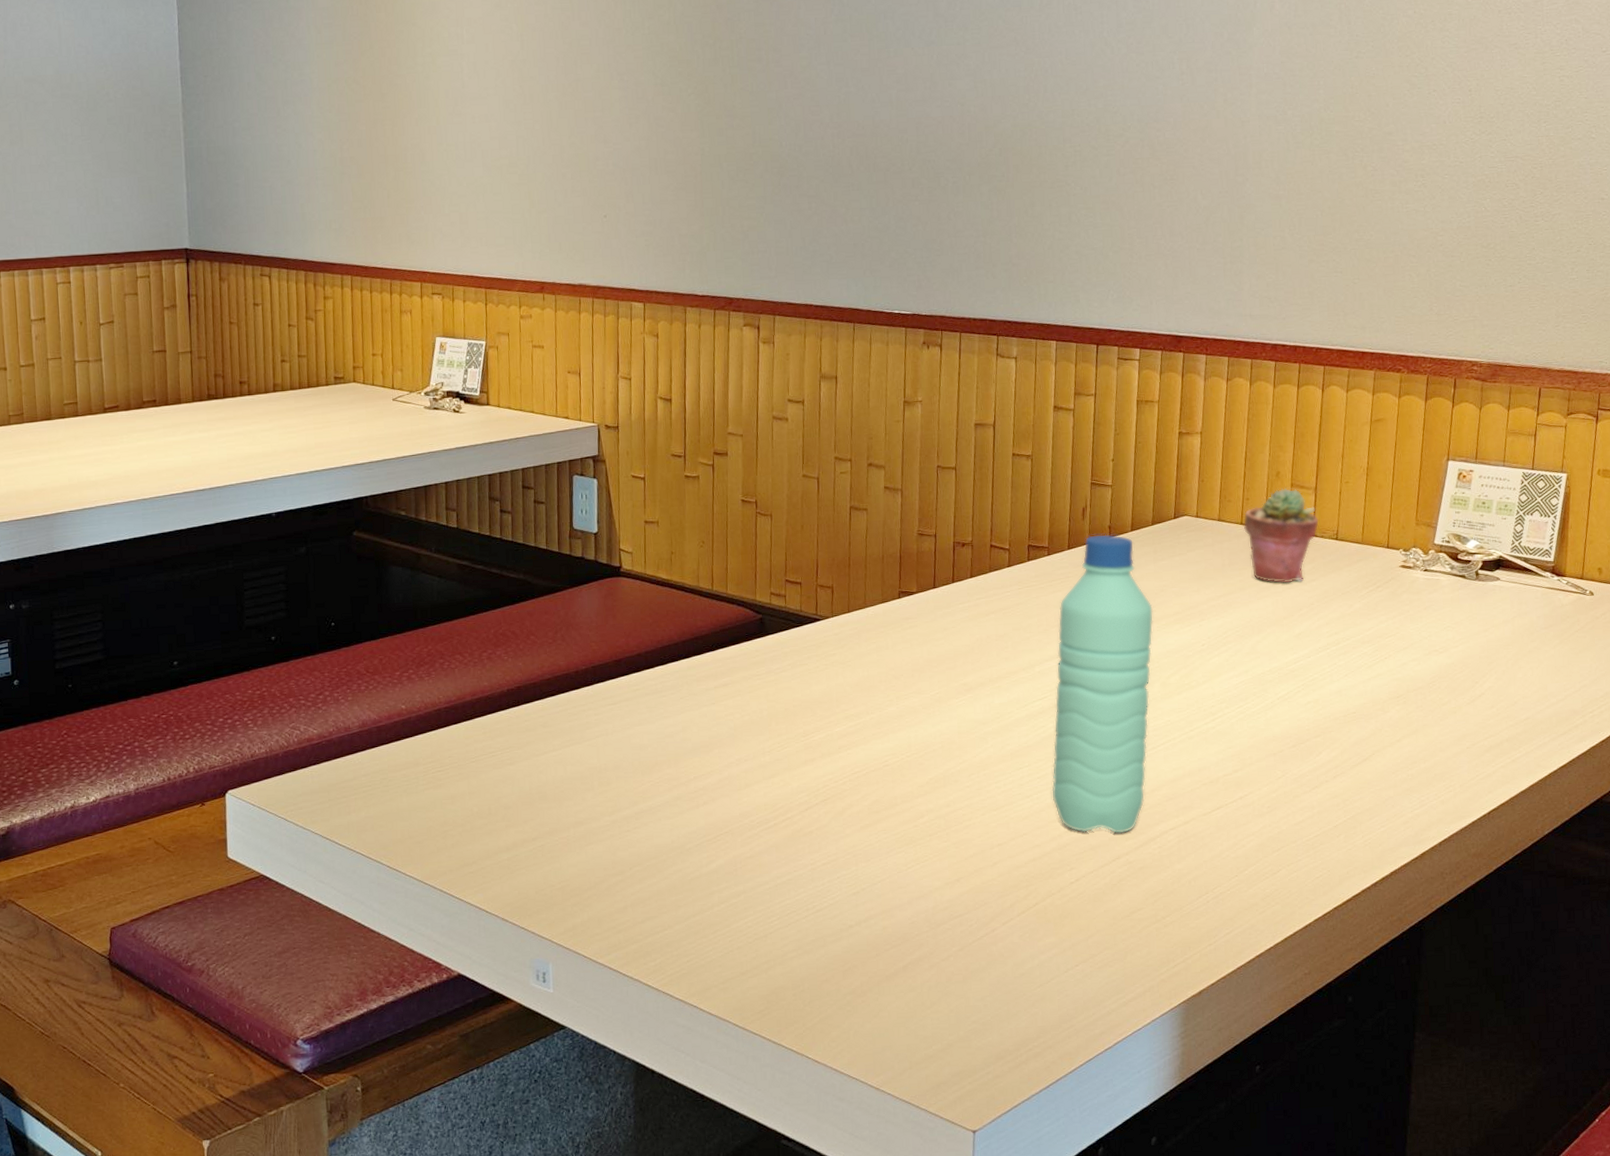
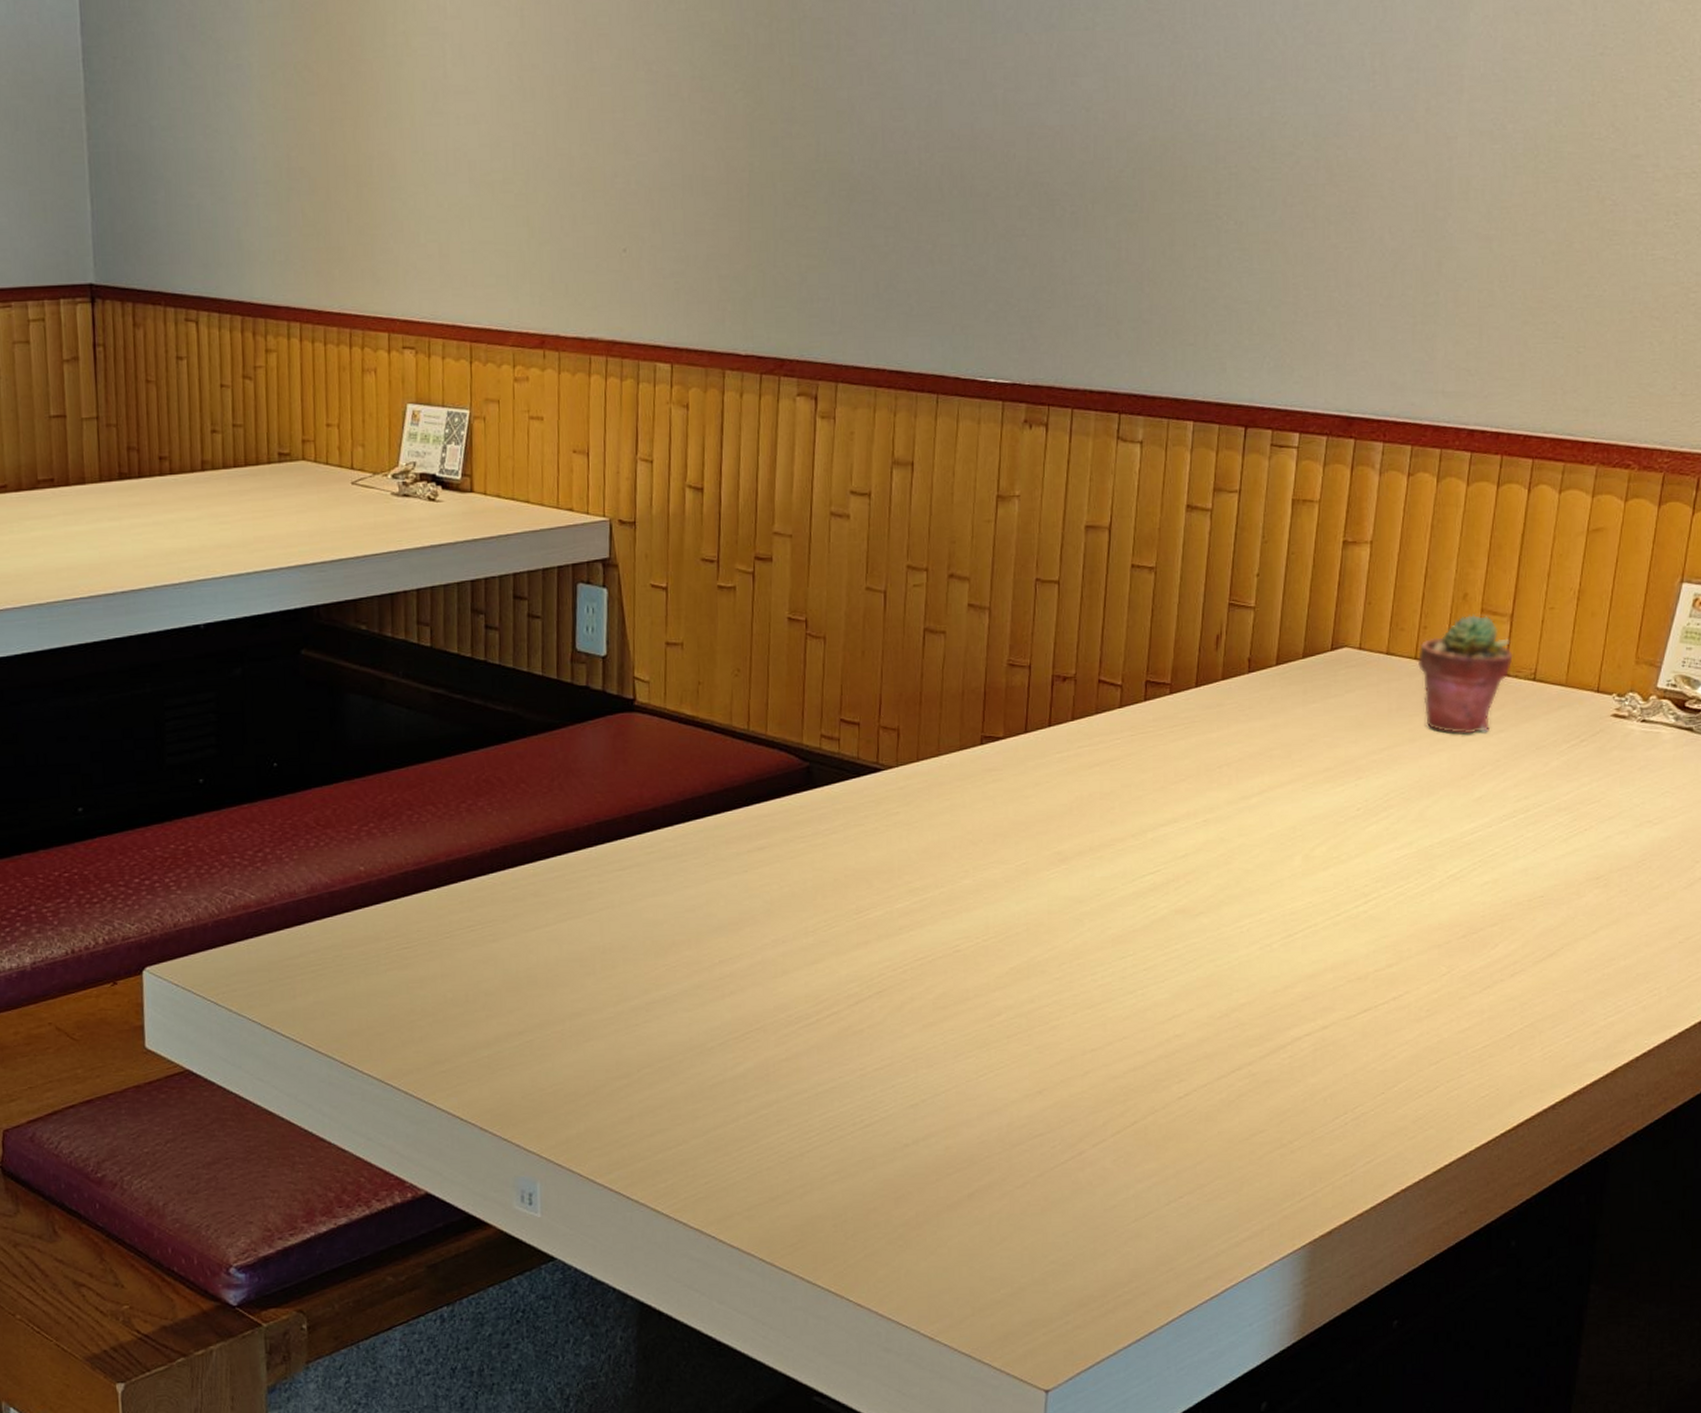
water bottle: present [1052,534,1153,834] -> none [1161,669,1298,1039]

